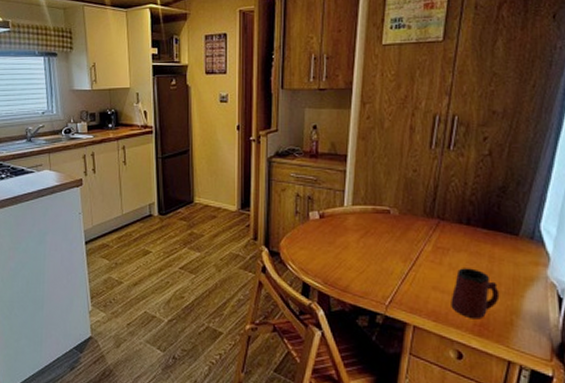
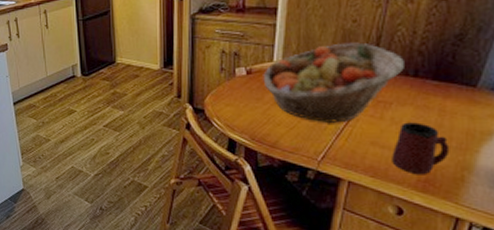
fruit basket: none [334,191,458,269] -> present [263,42,404,124]

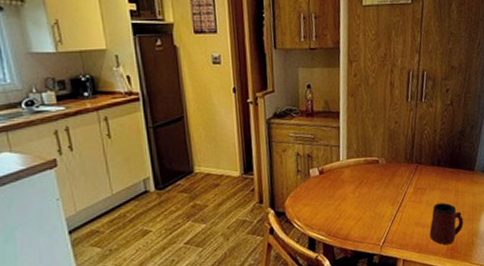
fruit basket: present [263,42,404,124] -> none [332,140,431,212]

